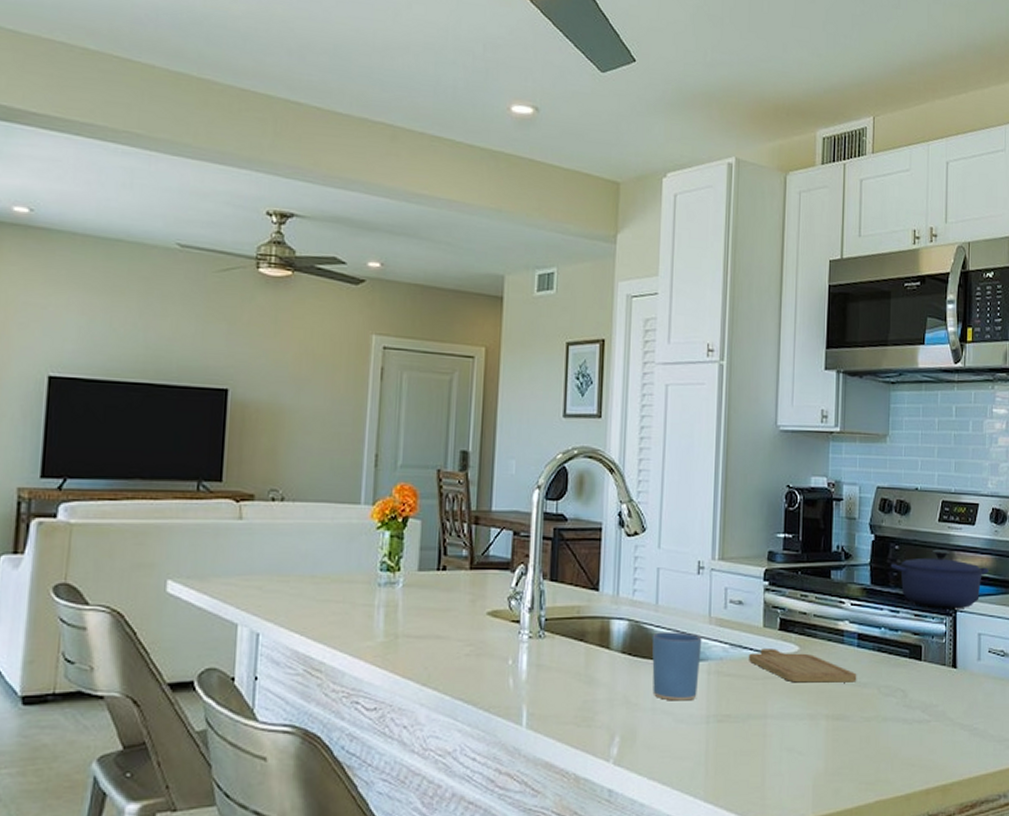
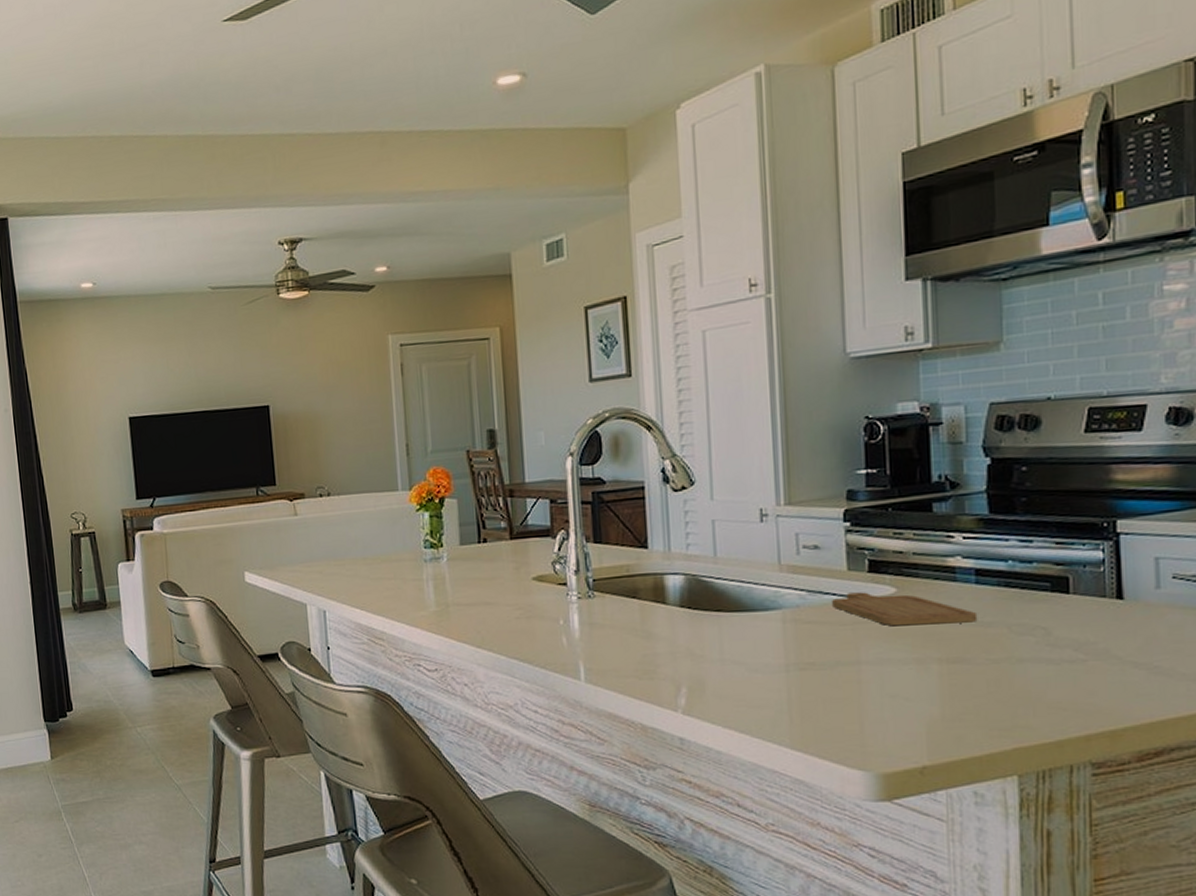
mug: present [651,632,702,701] -> none [712,582,773,651]
cooking pot: present [890,549,989,608] -> none [1015,464,1167,533]

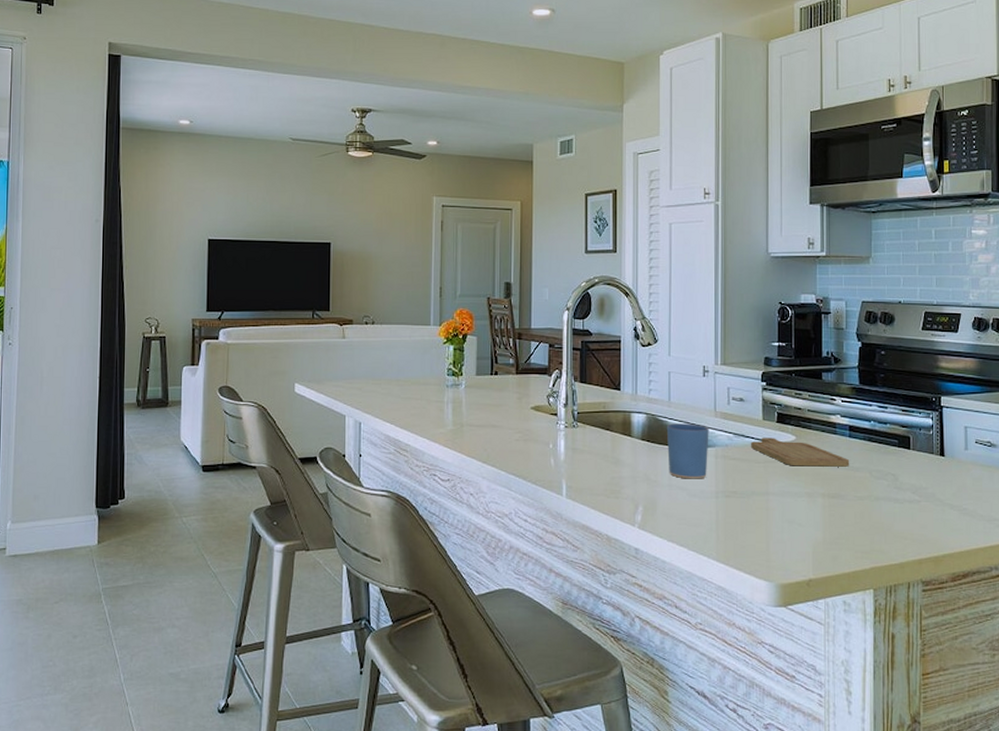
mug: none [712,582,773,651] -> present [666,423,709,479]

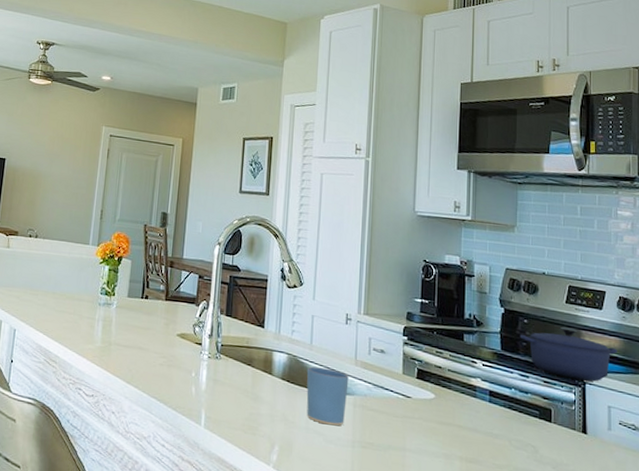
chopping board: present [751,438,850,467] -> none [390,392,489,432]
cooking pot: none [877,354,973,404] -> present [519,327,617,382]

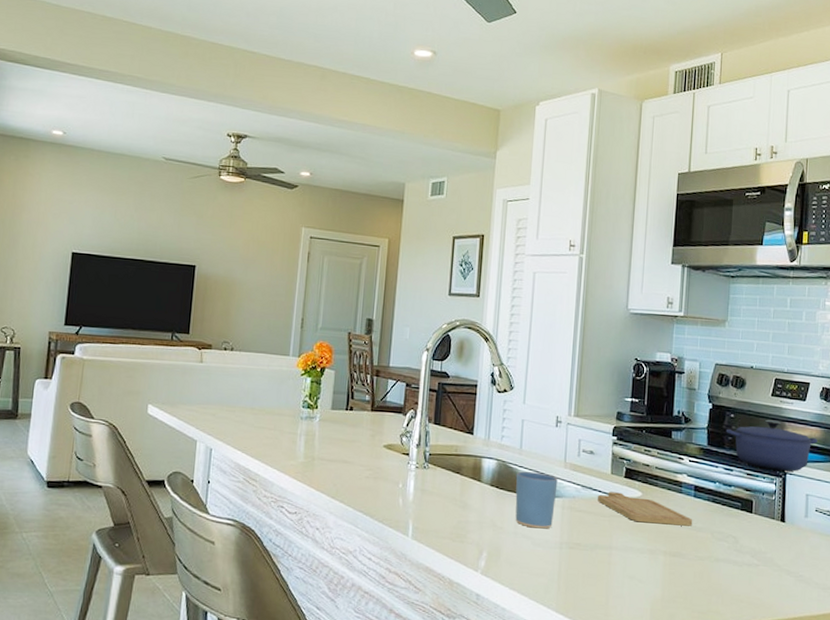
chopping board: none [390,392,489,432] -> present [598,491,693,526]

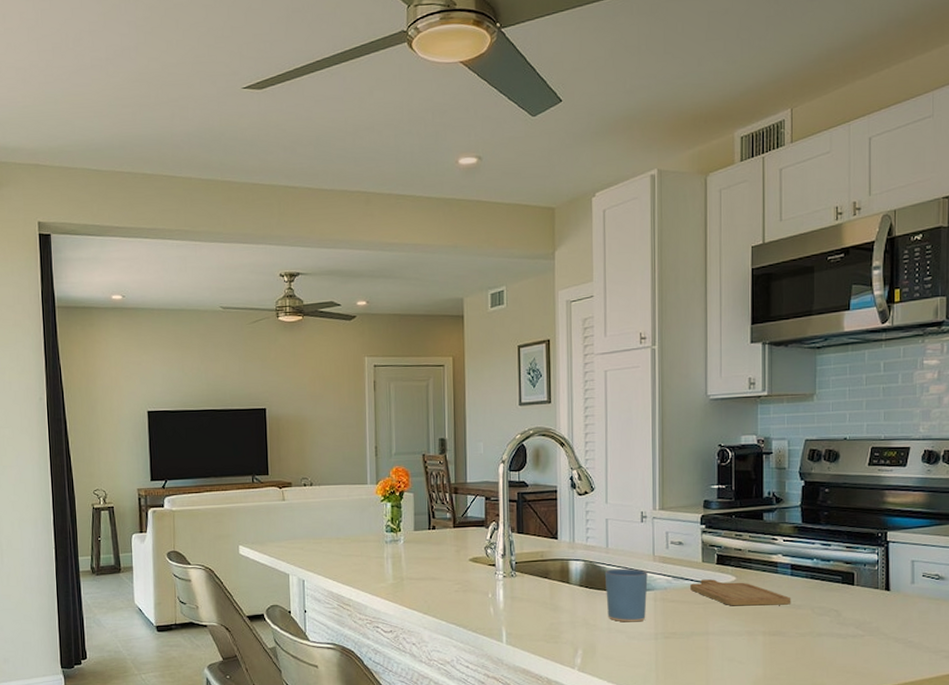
cooking pot: present [725,419,818,472] -> none [820,489,922,540]

